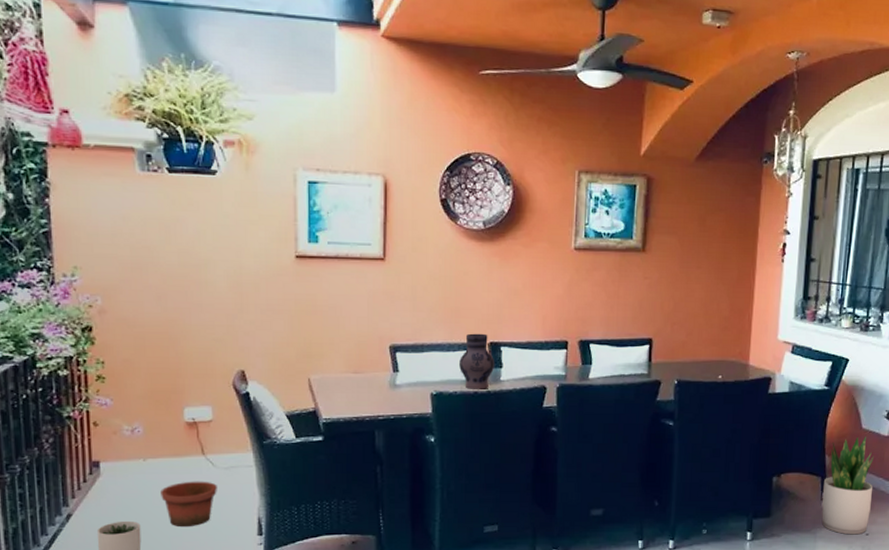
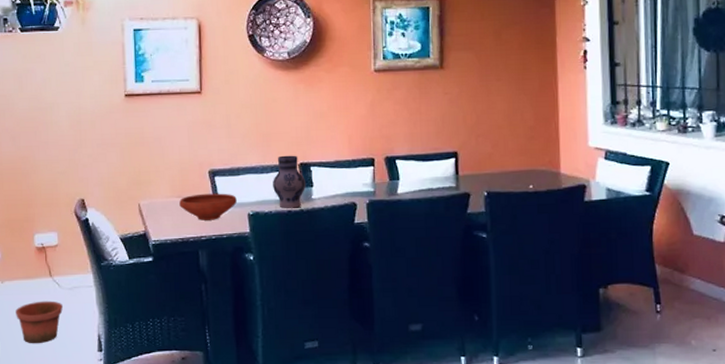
bowl: none [355,370,419,399] -> present [179,193,237,221]
planter: present [821,436,874,535] -> none [656,243,715,351]

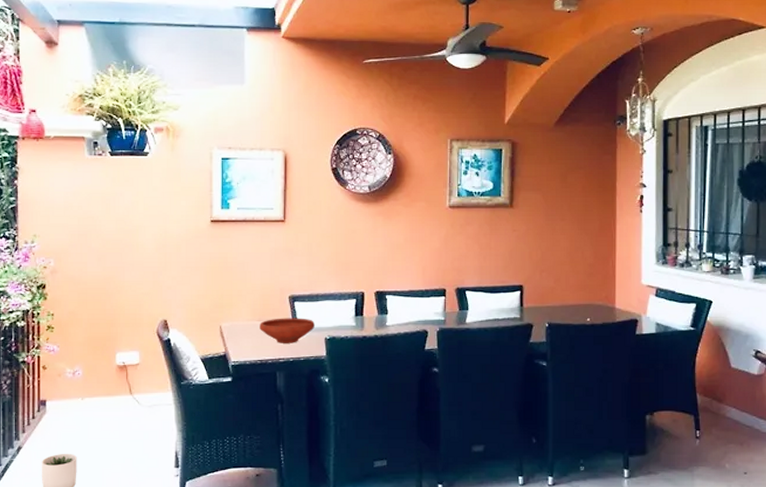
pot: present [16,301,63,343] -> none [95,418,142,459]
pitcher: present [273,155,306,208] -> none [350,284,381,334]

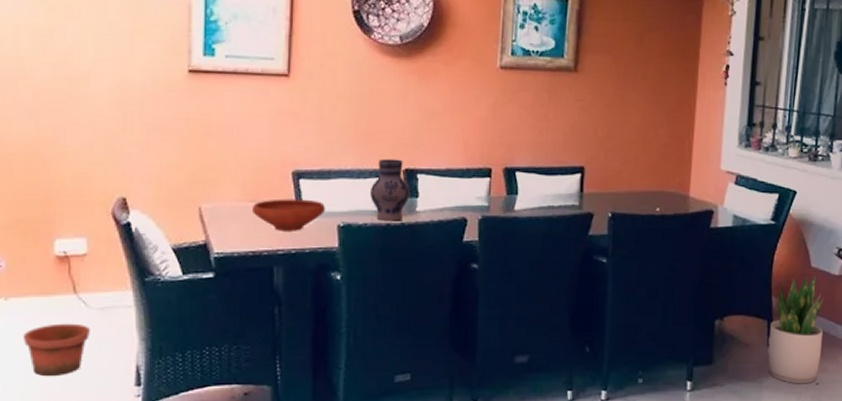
pot: none [95,418,142,459] -> present [24,323,90,376]
pitcher: none [350,284,381,334] -> present [370,158,411,221]
planter: none [696,375,747,473] -> present [768,276,824,384]

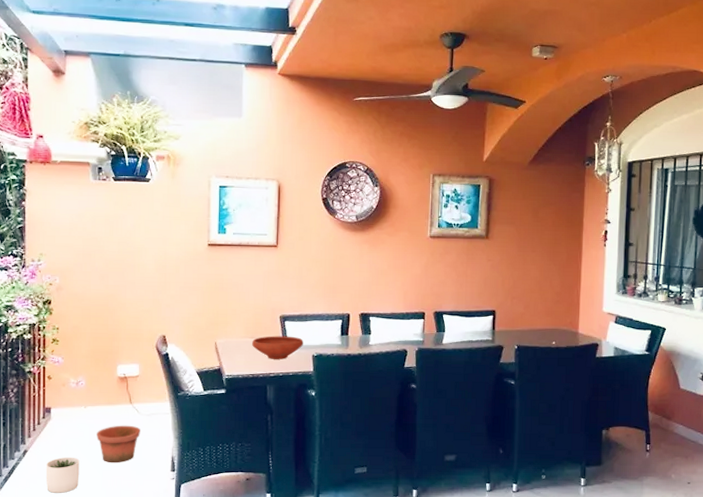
pitcher: present [370,158,411,221] -> none [336,306,365,352]
planter: present [768,276,824,384] -> none [646,395,692,483]

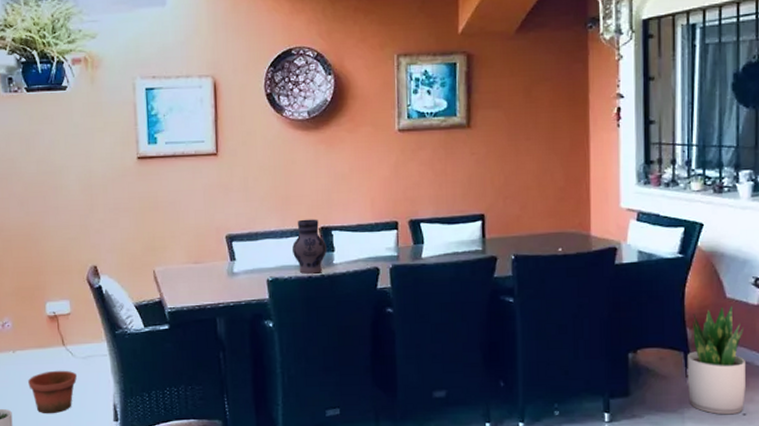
bowl: present [252,336,303,359] -> none [196,258,255,287]
pitcher: none [336,306,365,352] -> present [292,219,327,274]
planter: none [646,395,692,483] -> present [686,306,746,415]

